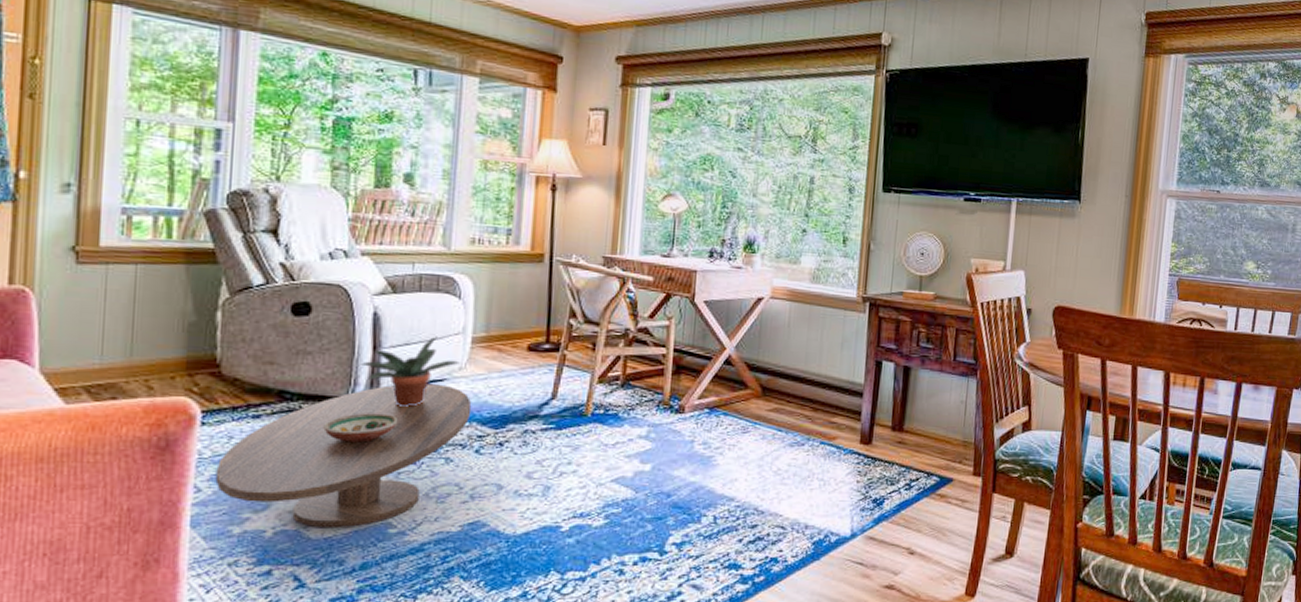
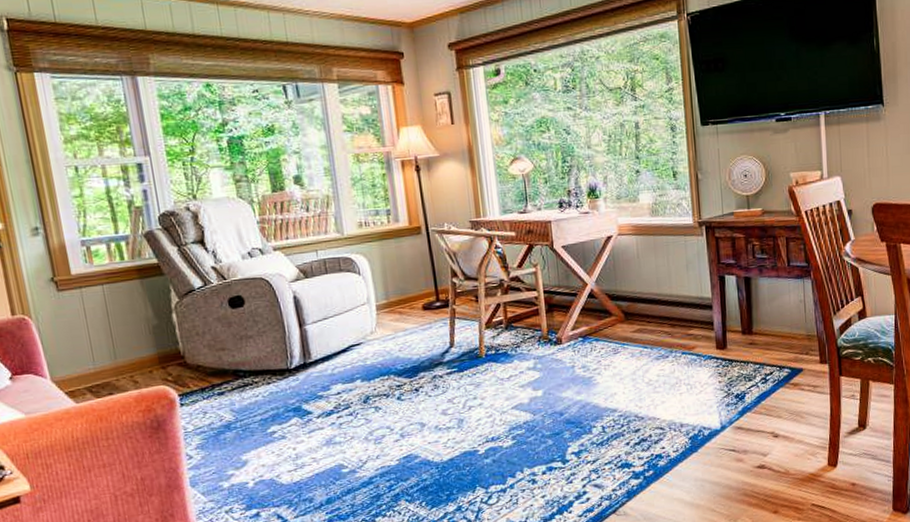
coffee table: present [215,384,472,529] -> none [199,347,388,476]
decorative bowl: present [323,413,399,443] -> none [274,377,332,405]
potted plant: present [360,336,460,407] -> none [291,308,370,370]

